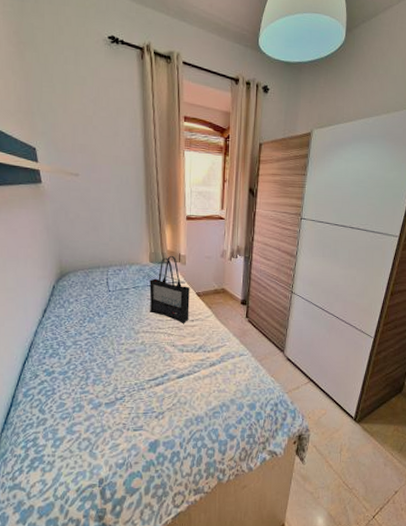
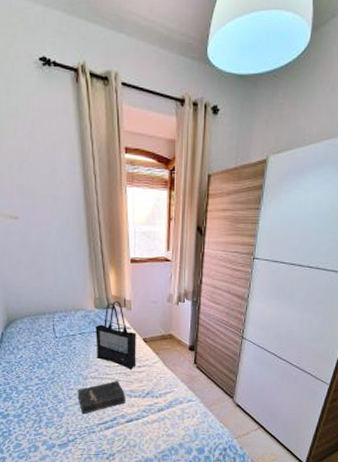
hardback book: none [128,335,178,370] -> present [77,381,126,414]

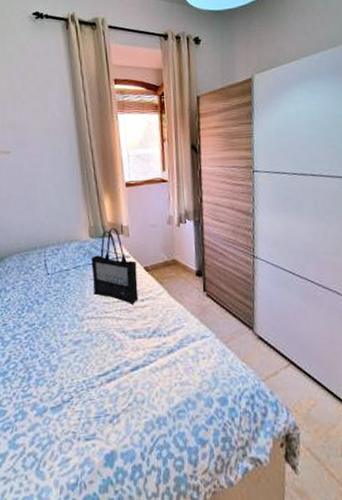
hardback book: present [77,381,126,414] -> none [73,319,129,365]

